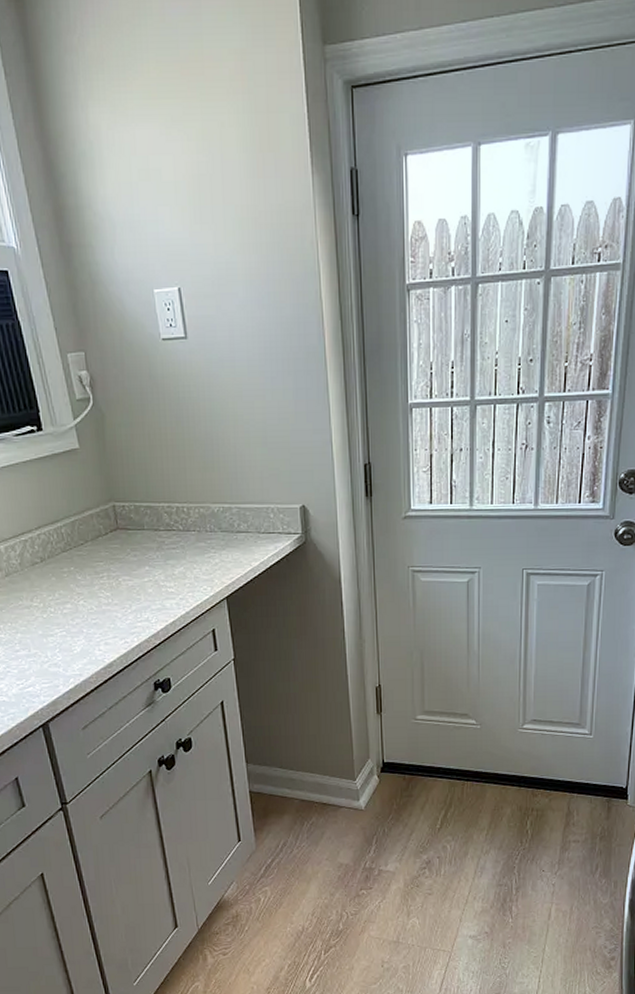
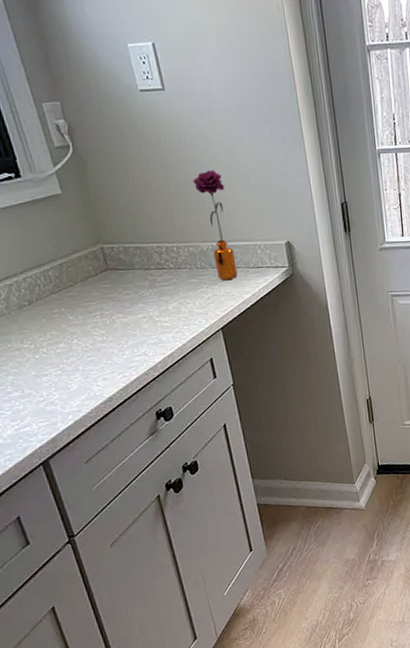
flower: none [207,425,247,545] -> present [192,170,238,280]

